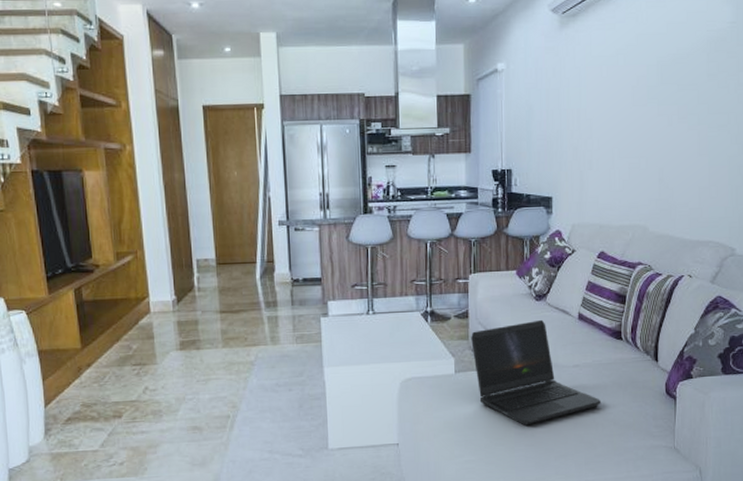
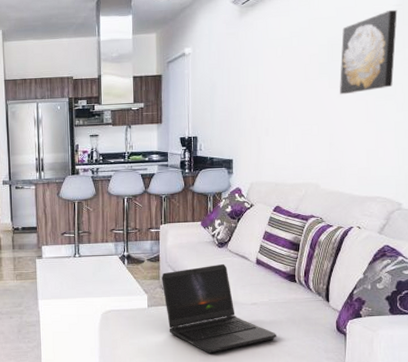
wall art: none [670,27,732,124] -> present [340,9,398,95]

